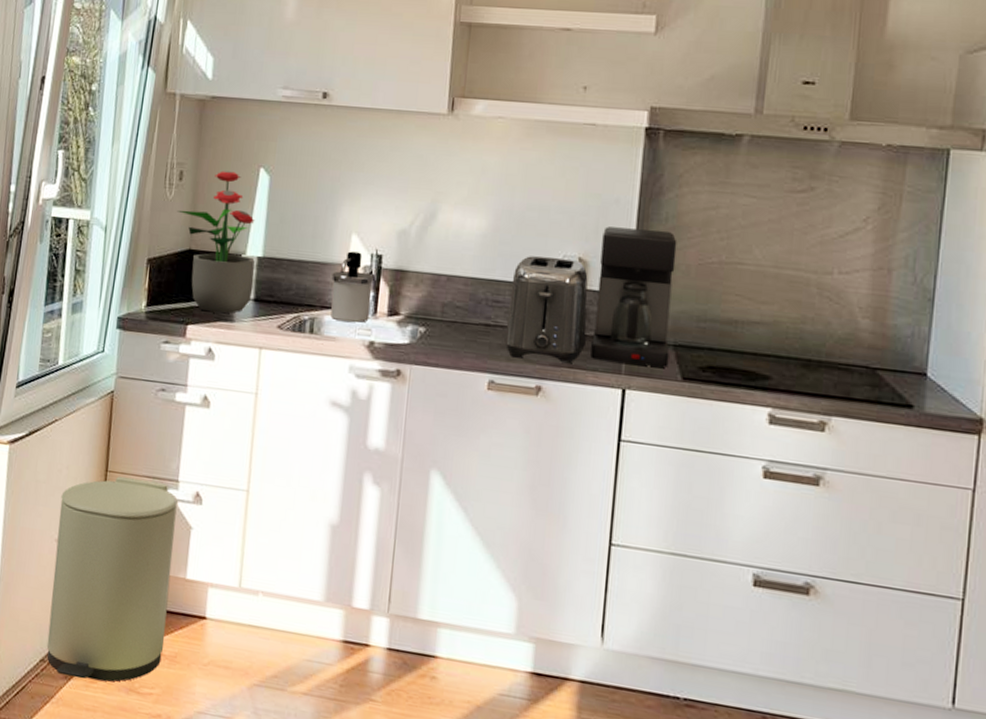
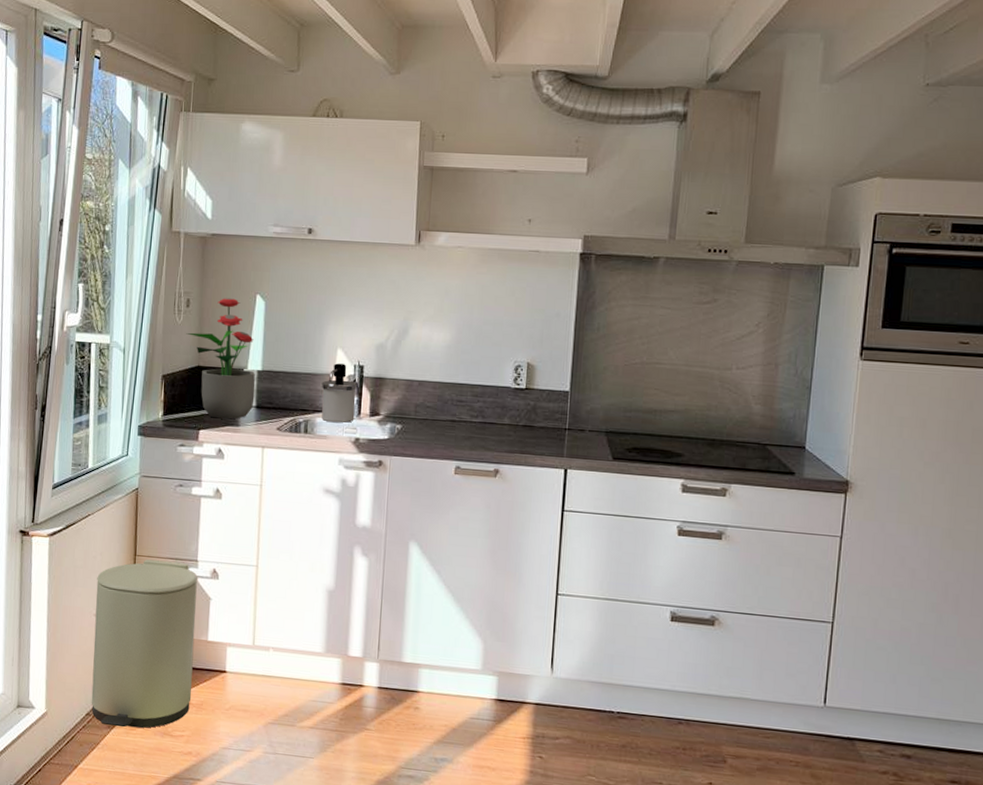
toaster: present [504,256,588,363] -> none [468,362,535,449]
coffee maker: present [590,226,677,368] -> none [538,336,607,450]

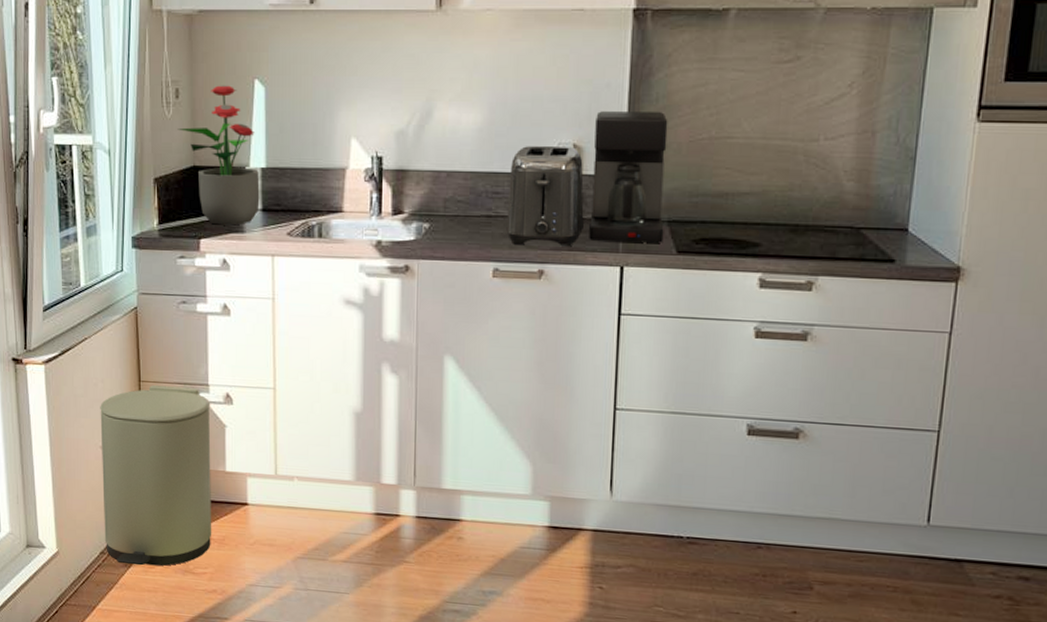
soap dispenser: present [321,363,357,423] -> none [335,155,376,224]
toaster: none [468,362,535,449] -> present [506,145,584,246]
coffee maker: none [538,336,607,450] -> present [589,111,668,243]

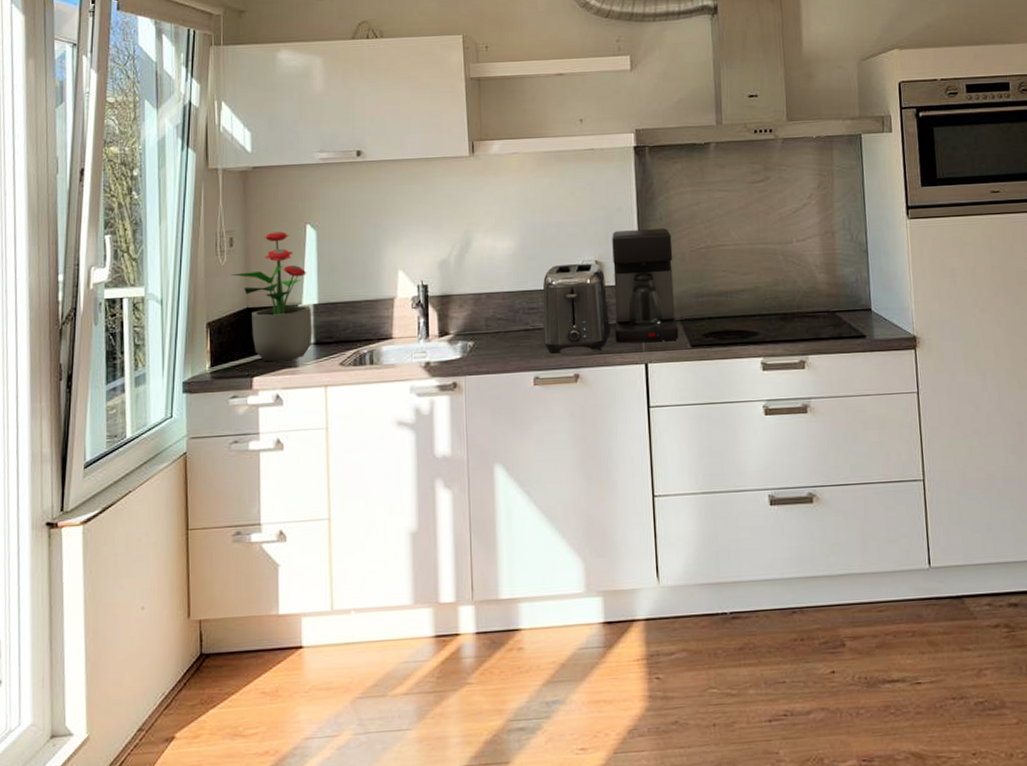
pedal bin: present [100,385,212,566] -> none [142,529,264,739]

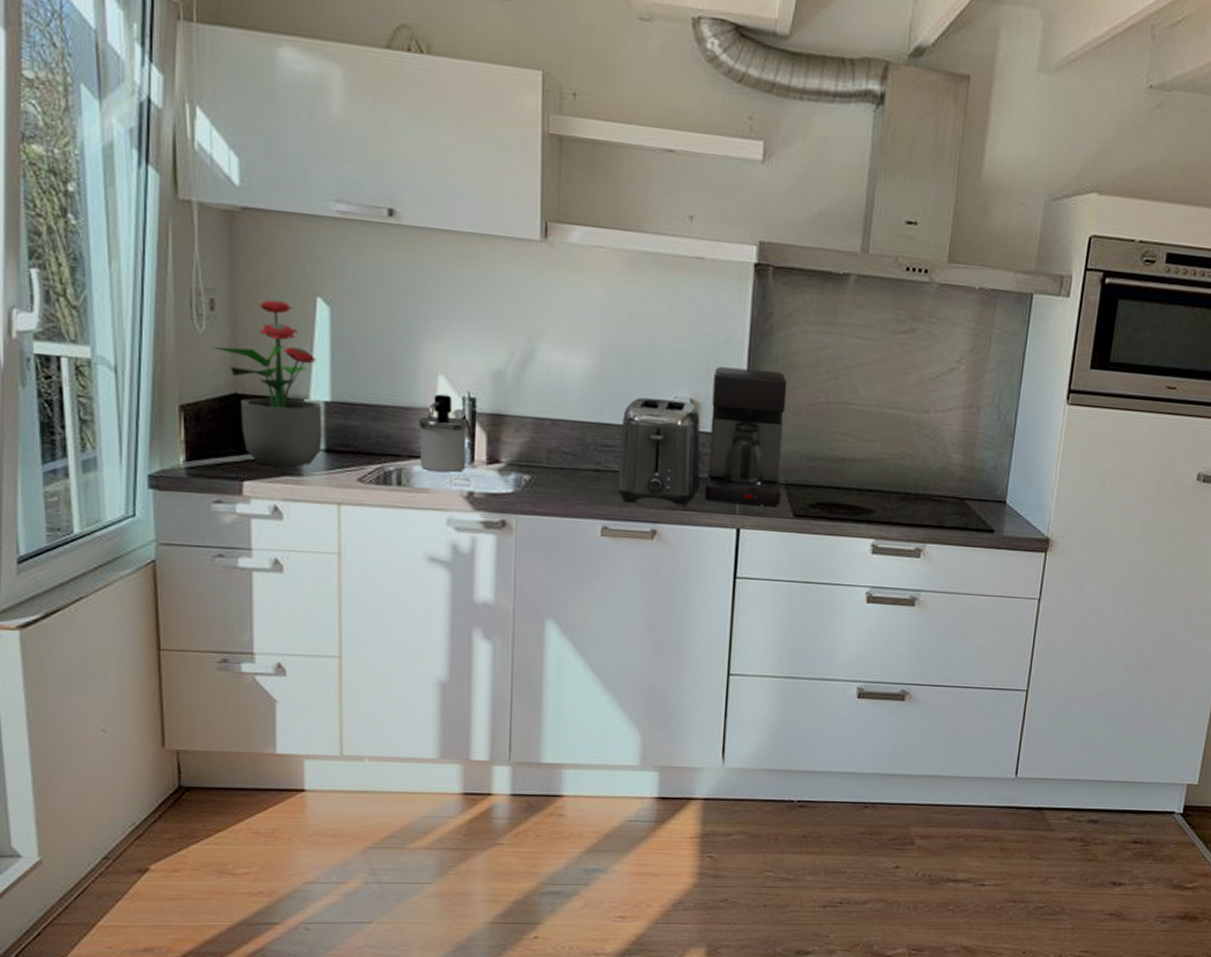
soap dispenser: none [384,285,423,349] -> present [418,394,467,473]

